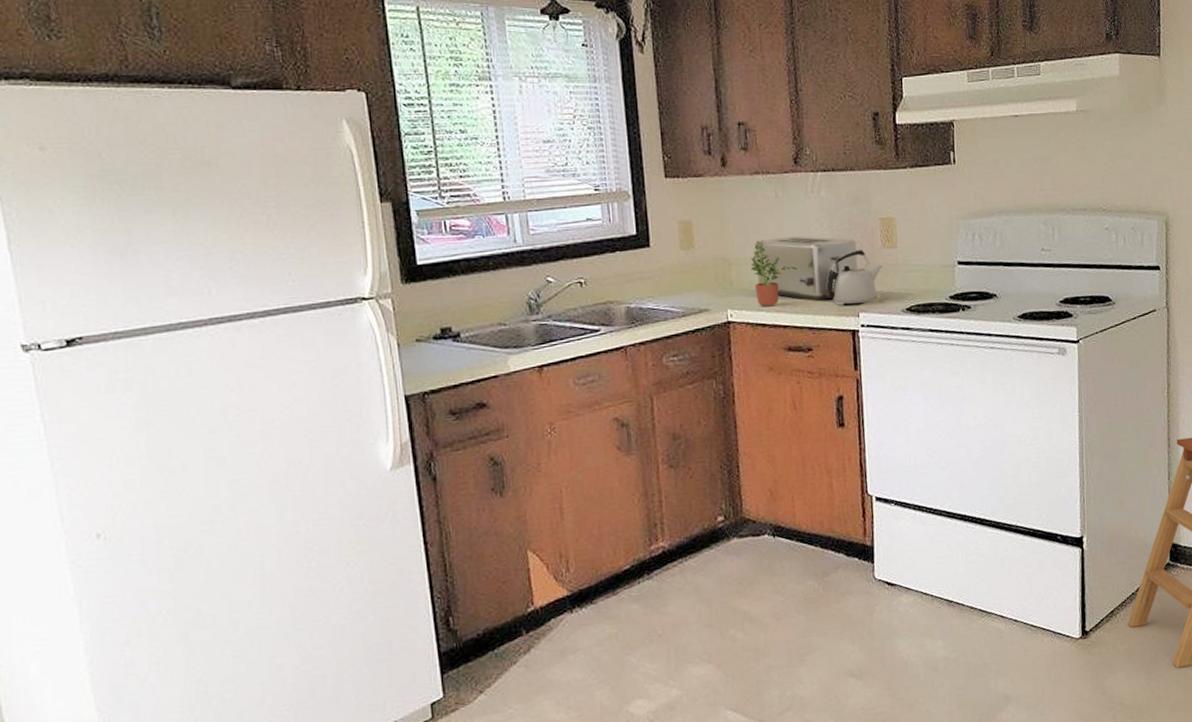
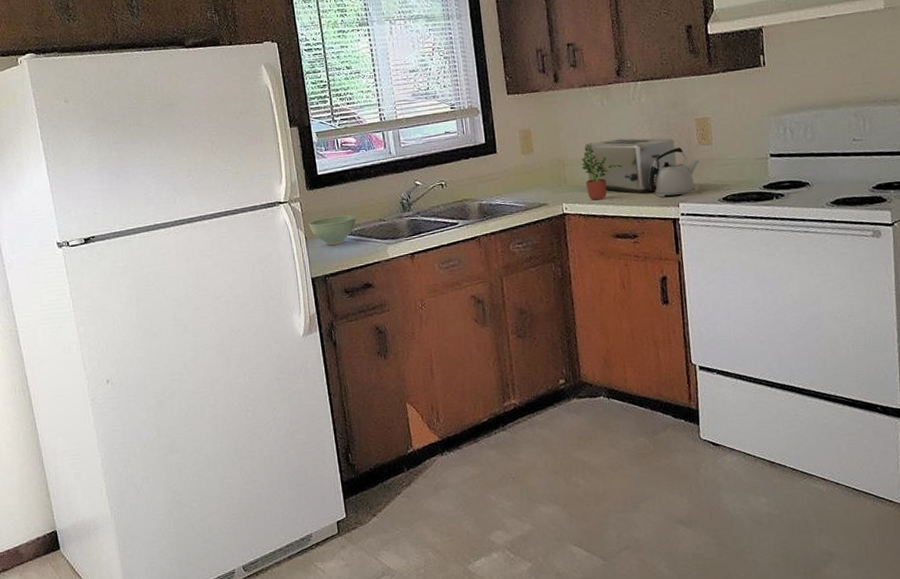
bowl: none [402,316,468,355] -> present [308,215,356,246]

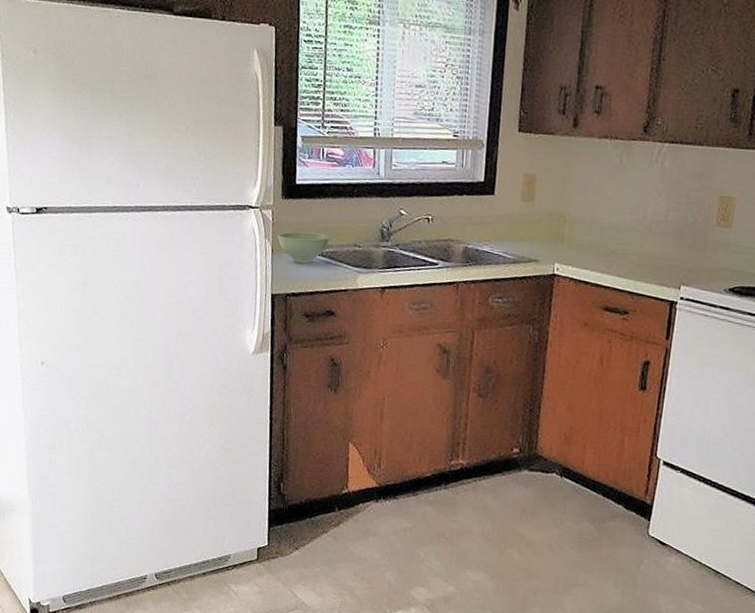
potted plant: present [581,143,623,200] -> none [583,202,629,266]
toaster: present [585,137,677,194] -> none [588,201,691,269]
kettle: present [648,147,699,198] -> none [652,224,713,279]

